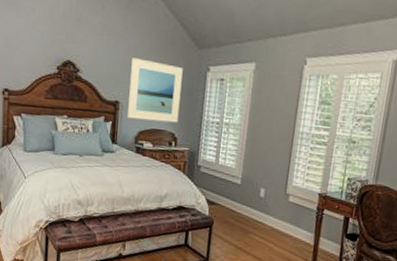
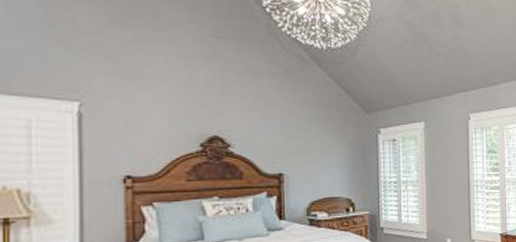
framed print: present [126,58,183,123] -> none [293,127,354,190]

